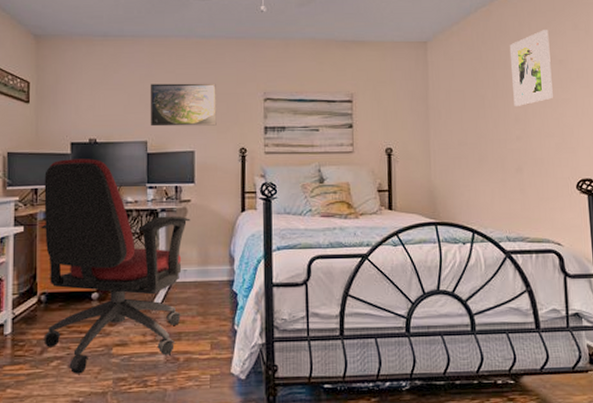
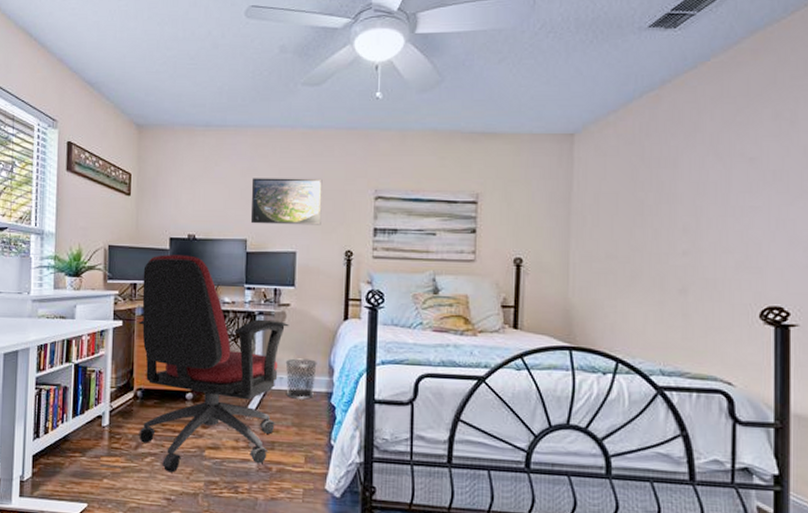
waste bin: none [188,250,218,289] -> present [285,358,317,400]
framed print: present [509,30,553,106] -> none [682,119,738,214]

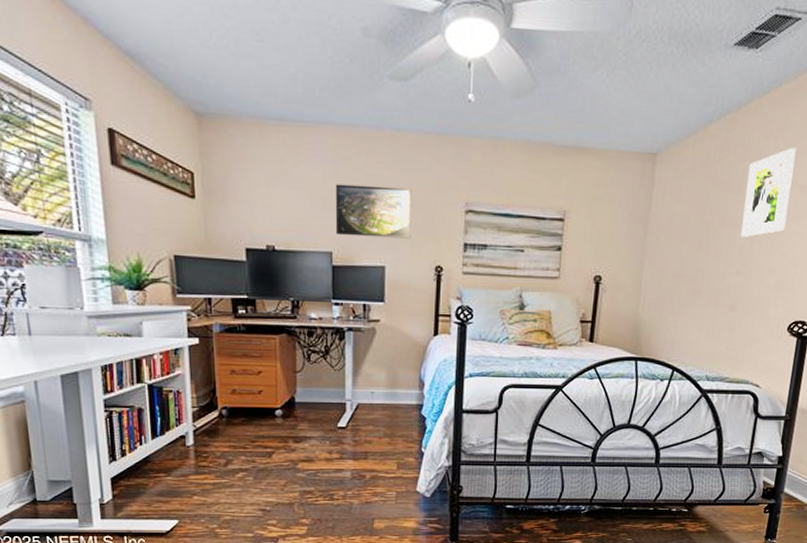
office chair: present [138,254,289,473] -> none [218,267,379,486]
waste bin: present [285,358,317,400] -> none [376,373,408,412]
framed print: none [682,119,738,214] -> present [740,148,797,237]

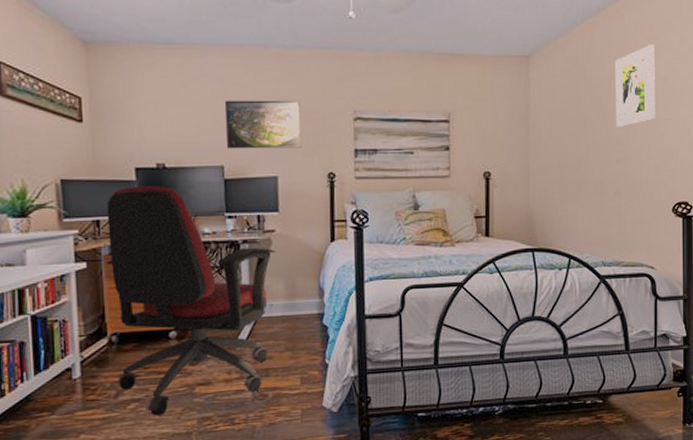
office chair: none [218,267,379,486] -> present [106,186,276,416]

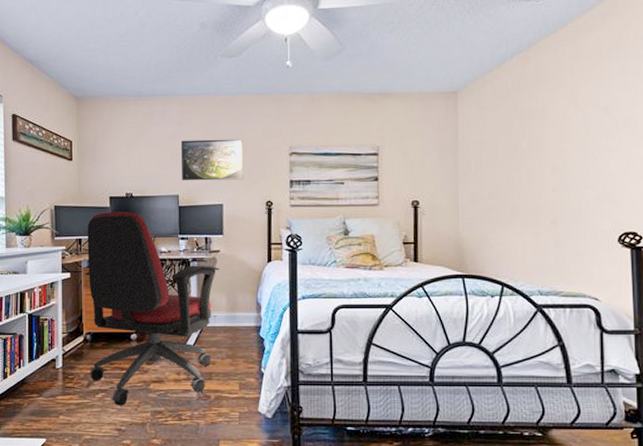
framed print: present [614,45,655,127] -> none [547,75,595,157]

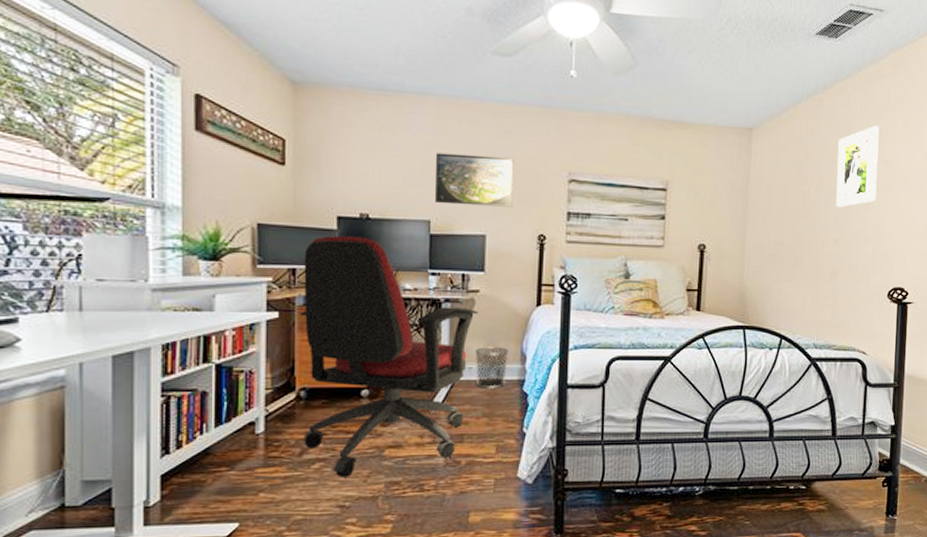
waste bin: none [218,298,246,334] -> present [475,347,509,389]
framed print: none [547,75,595,157] -> present [836,126,880,207]

